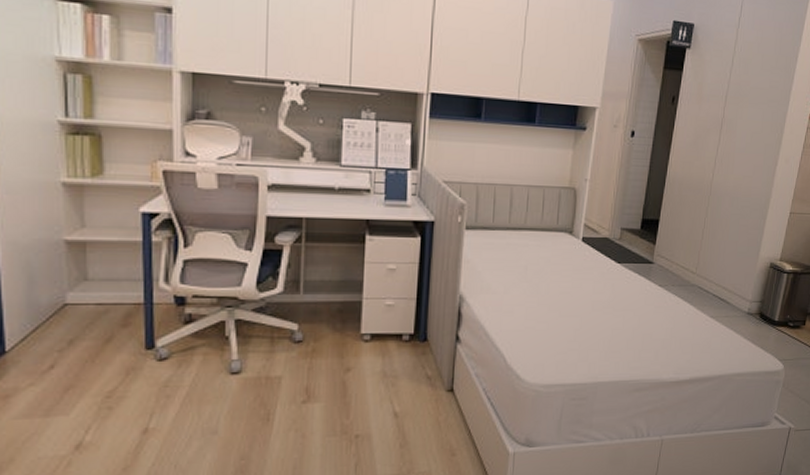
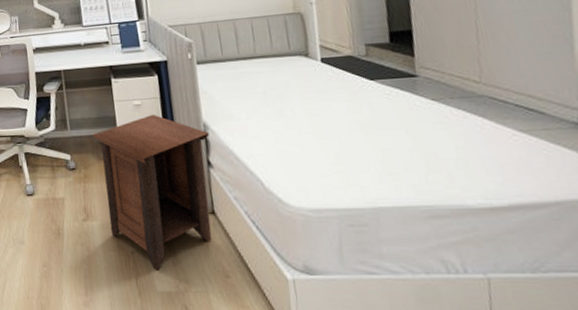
nightstand: none [332,281,463,454] -> present [93,114,213,270]

